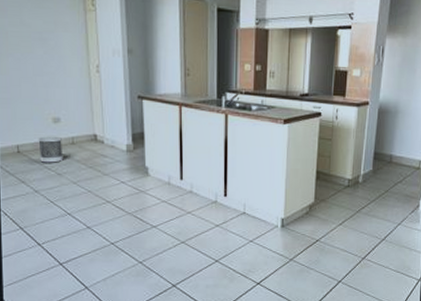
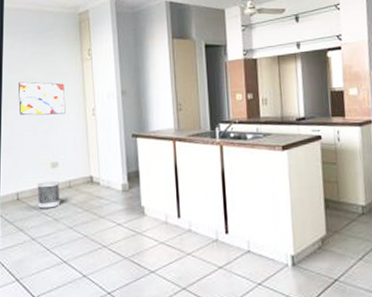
wall art: none [14,28,68,68] -> present [18,82,66,116]

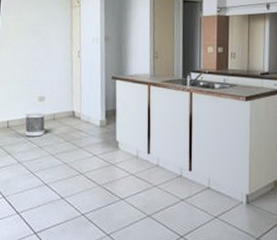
wall art: present [18,82,66,116] -> none [13,23,55,54]

